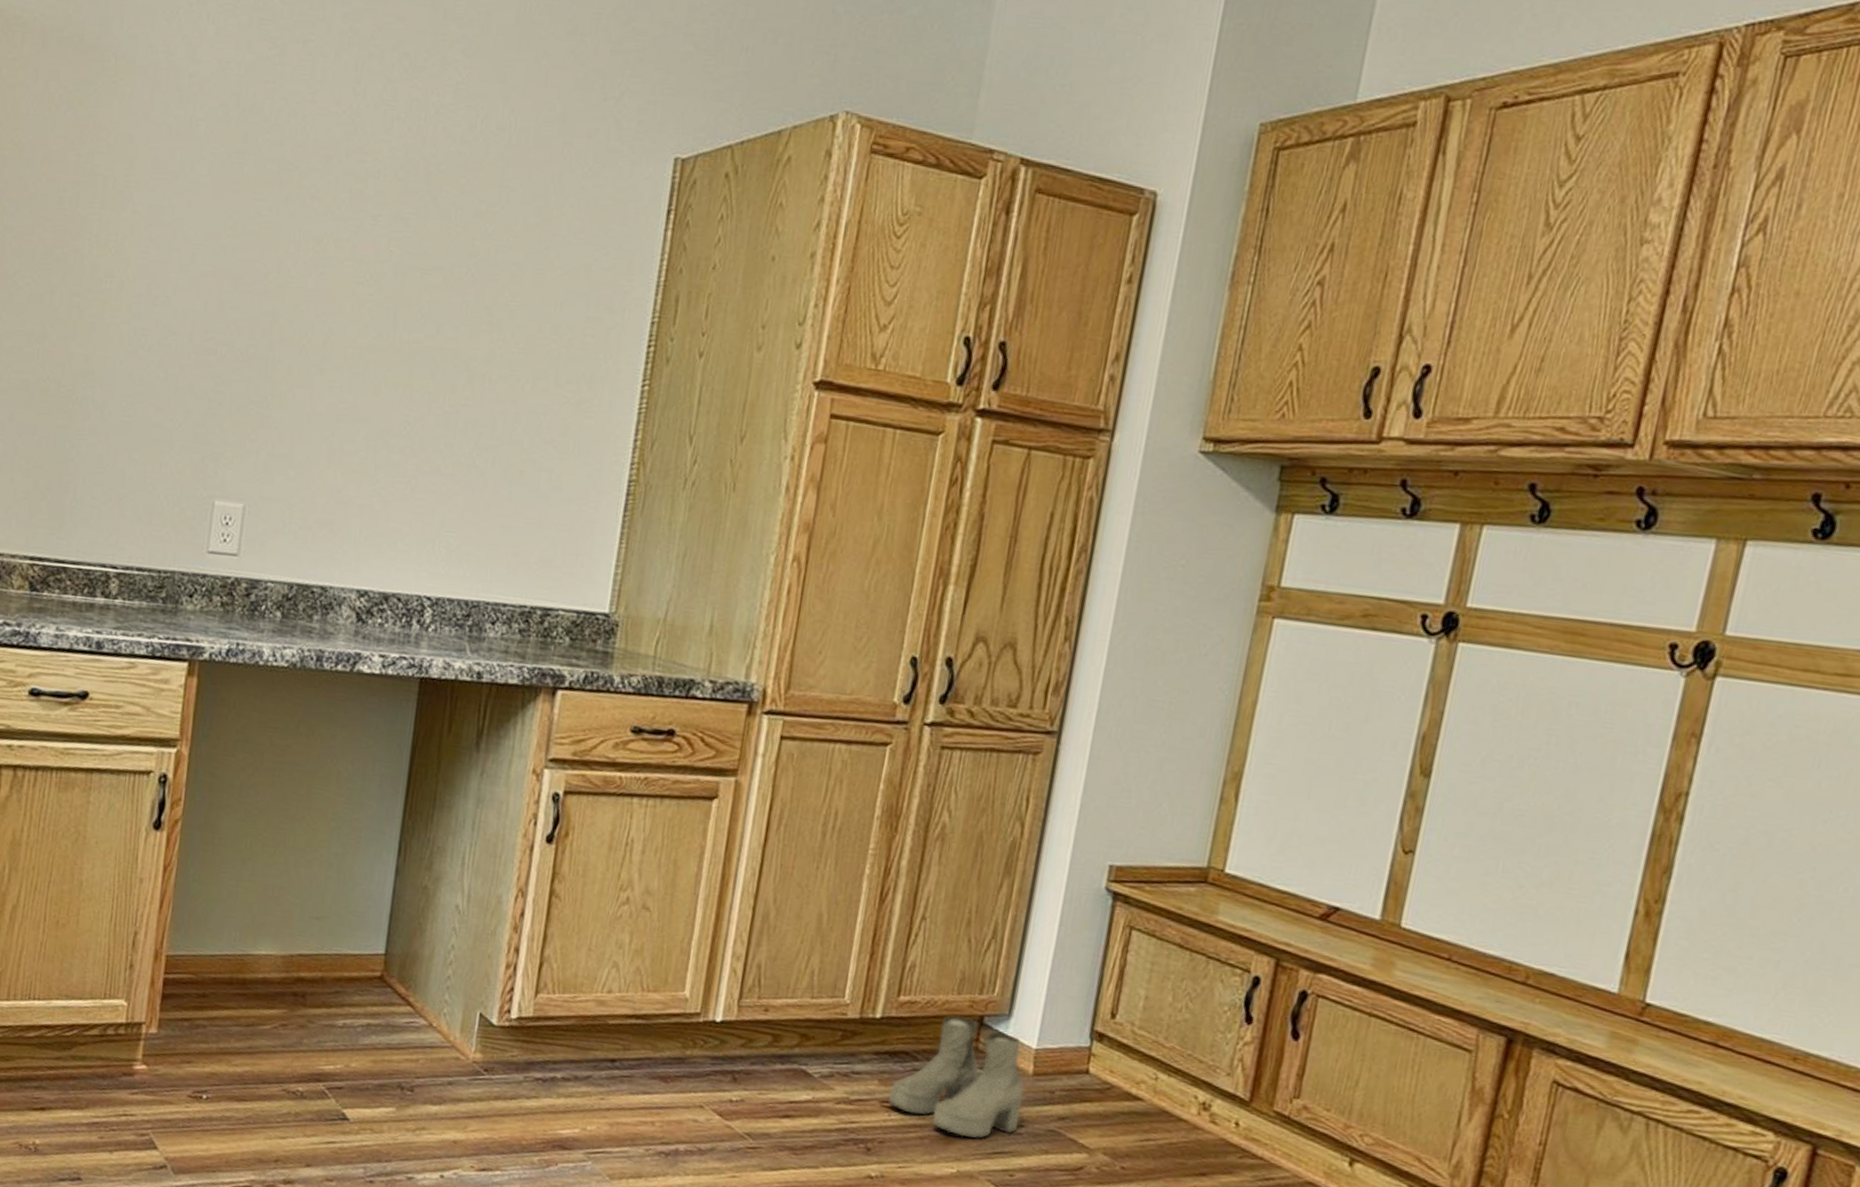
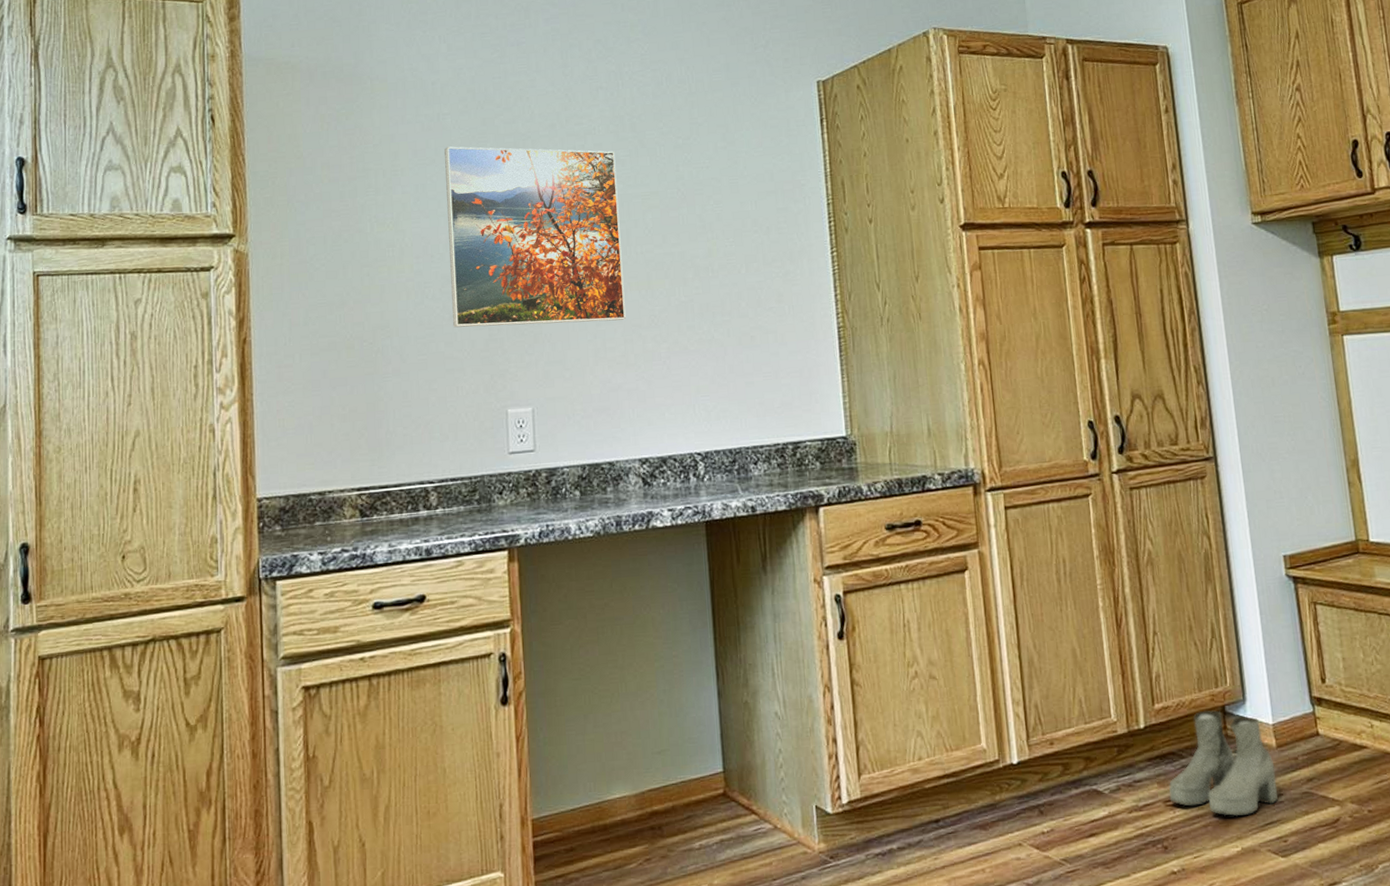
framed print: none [168,162,399,421] -> present [444,146,626,328]

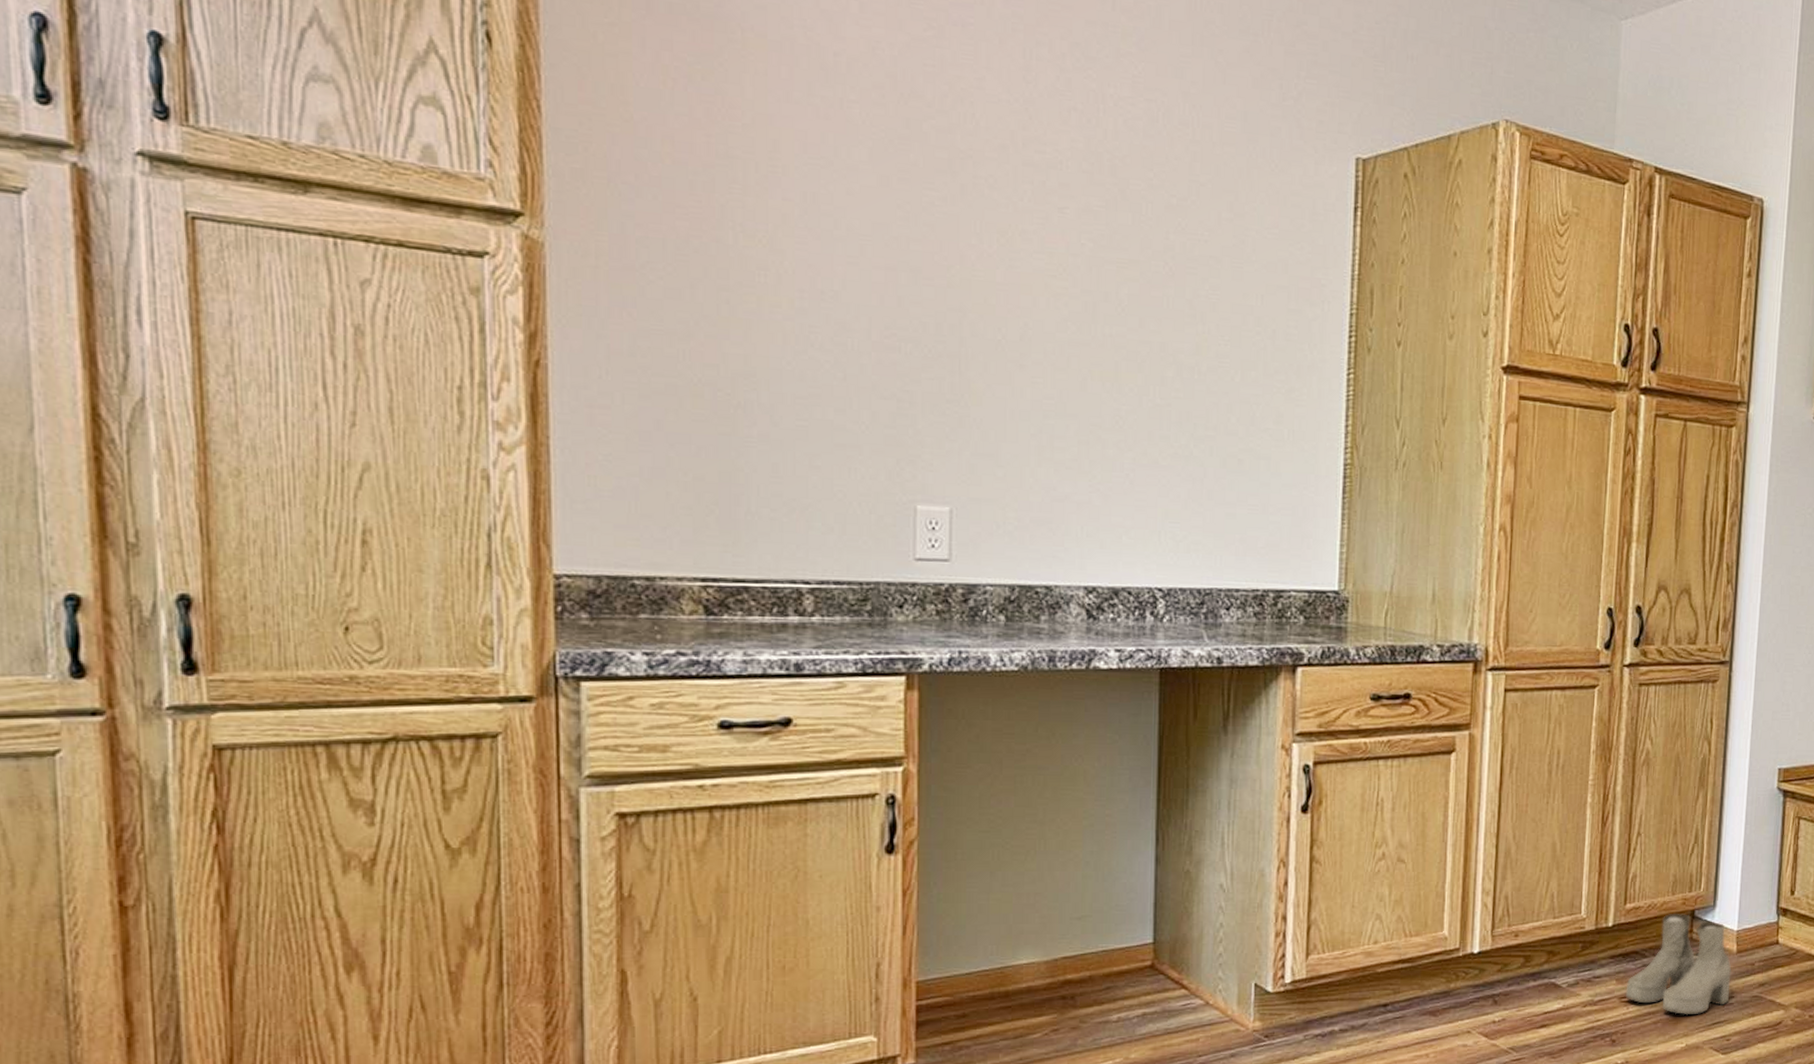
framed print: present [444,146,626,328] -> none [848,147,1086,416]

